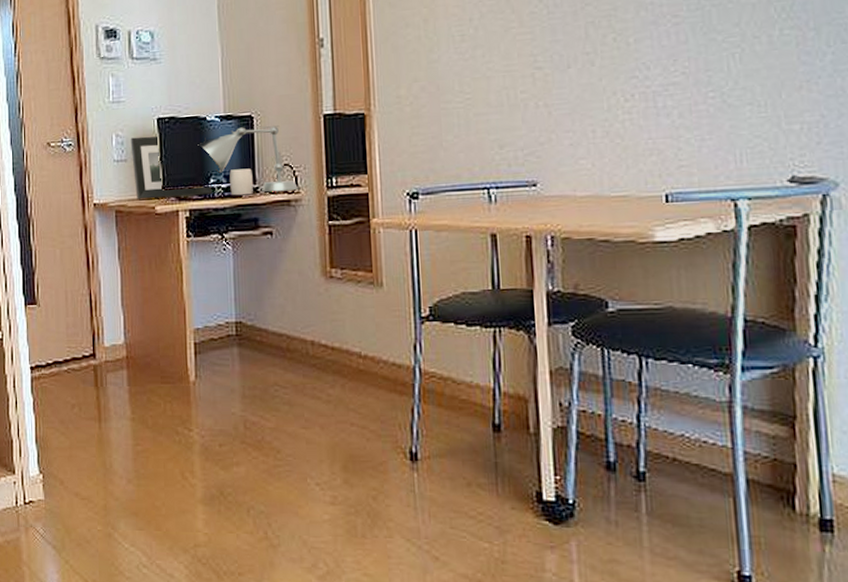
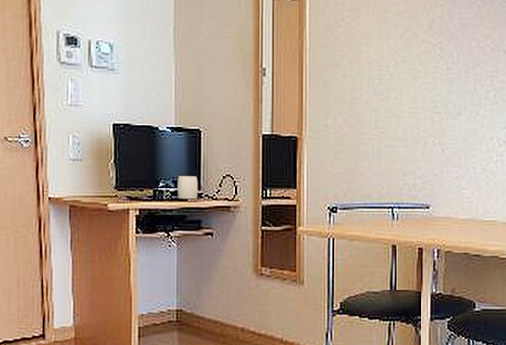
picture frame: present [130,136,212,200] -> none [86,139,161,197]
desk lamp: present [198,125,301,193] -> none [150,139,239,199]

